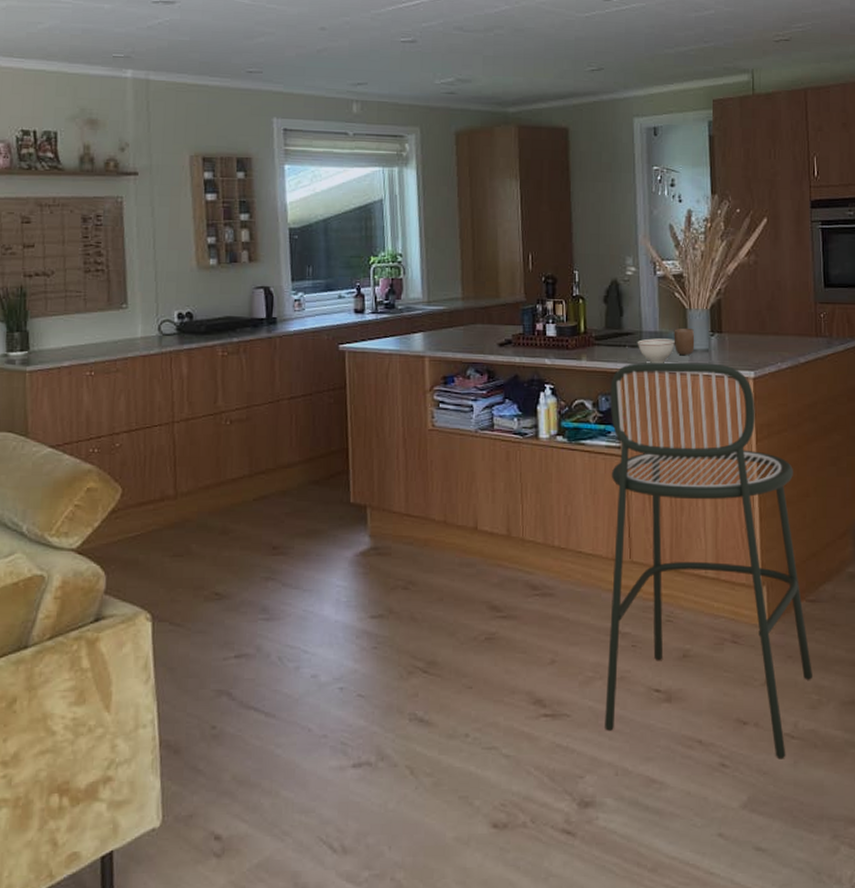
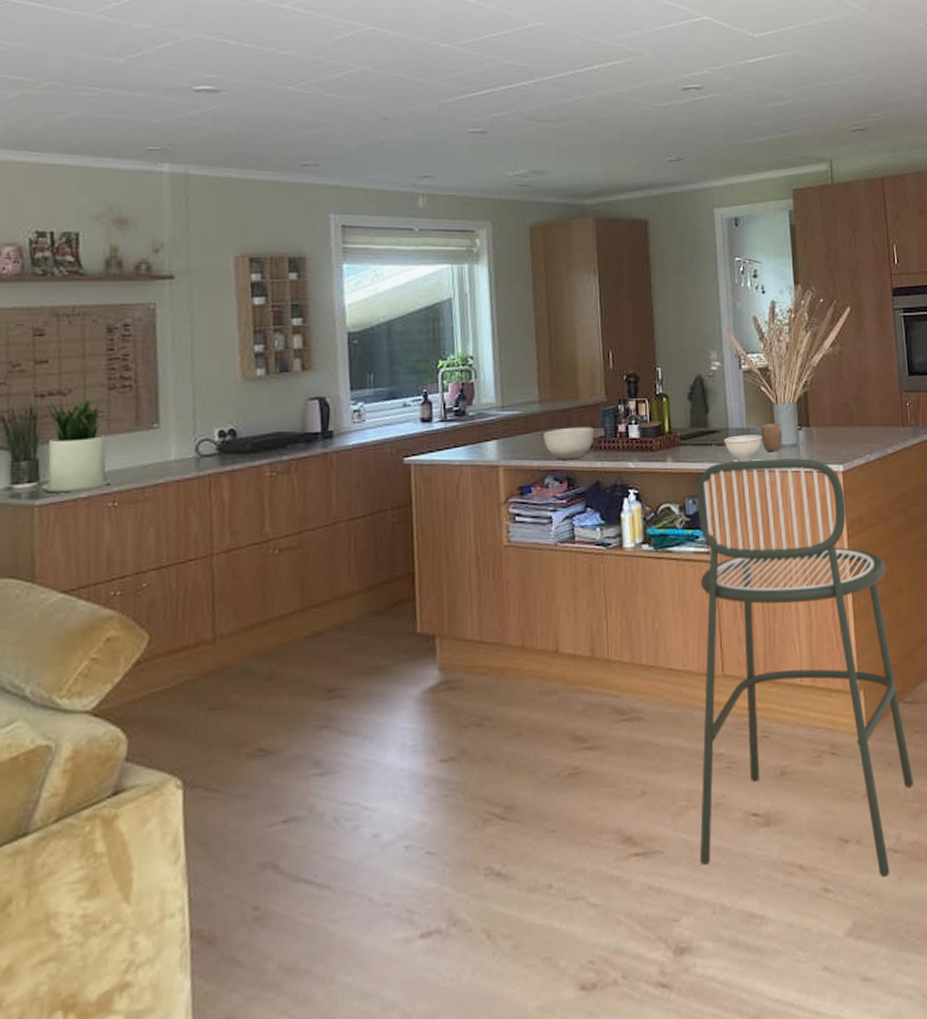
planter: none [30,279,88,362] -> present [40,397,111,493]
bowl: none [466,323,514,354] -> present [543,427,595,460]

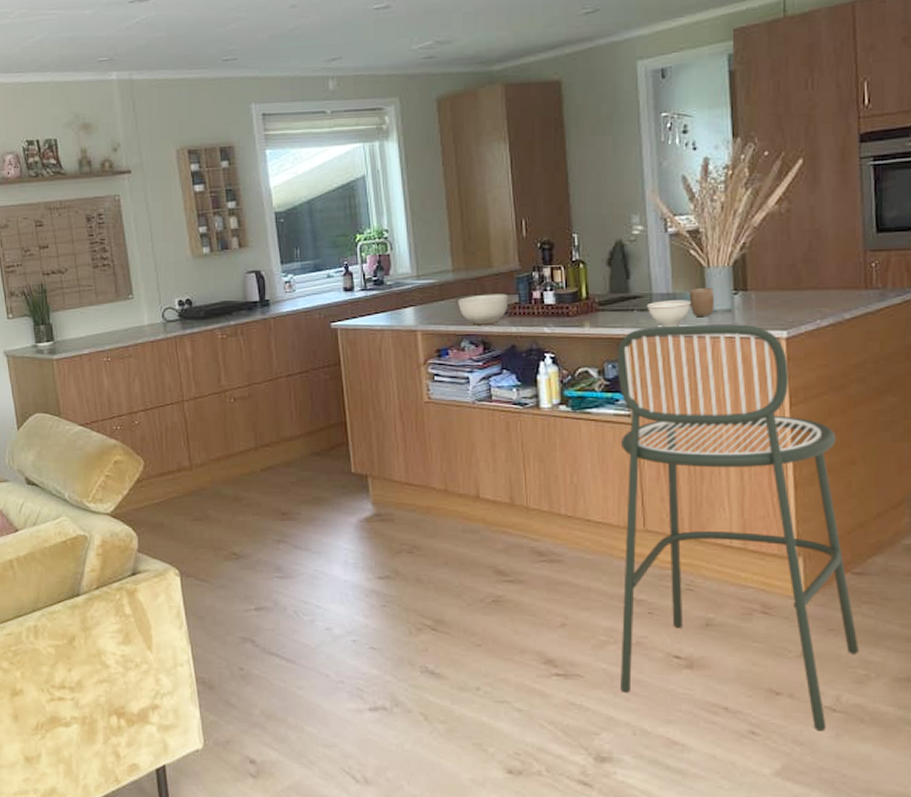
planter: present [40,397,111,493] -> none [53,275,103,350]

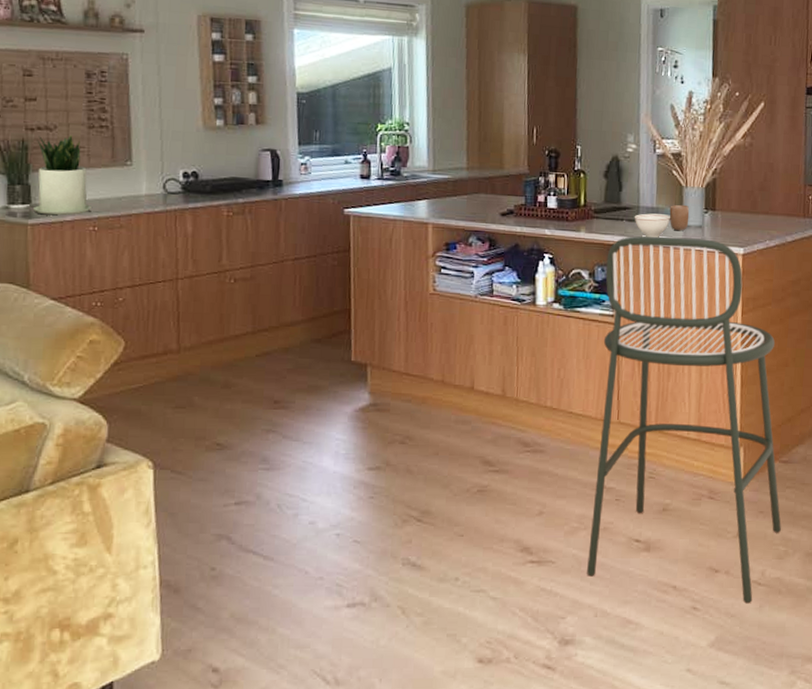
planter: none [53,275,103,350] -> present [32,134,92,216]
bowl: present [458,294,509,325] -> none [469,193,517,223]

